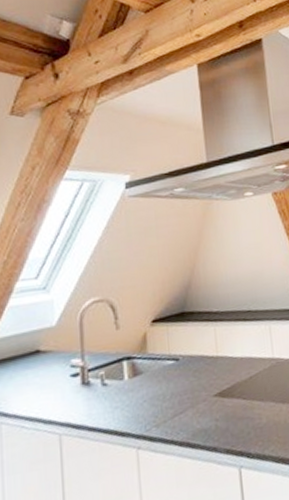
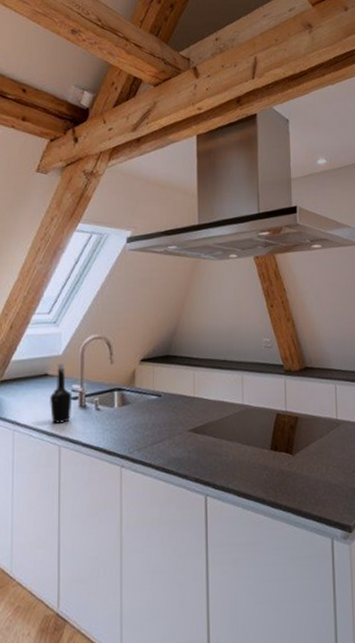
bottle: none [44,335,73,409] -> present [50,363,73,425]

